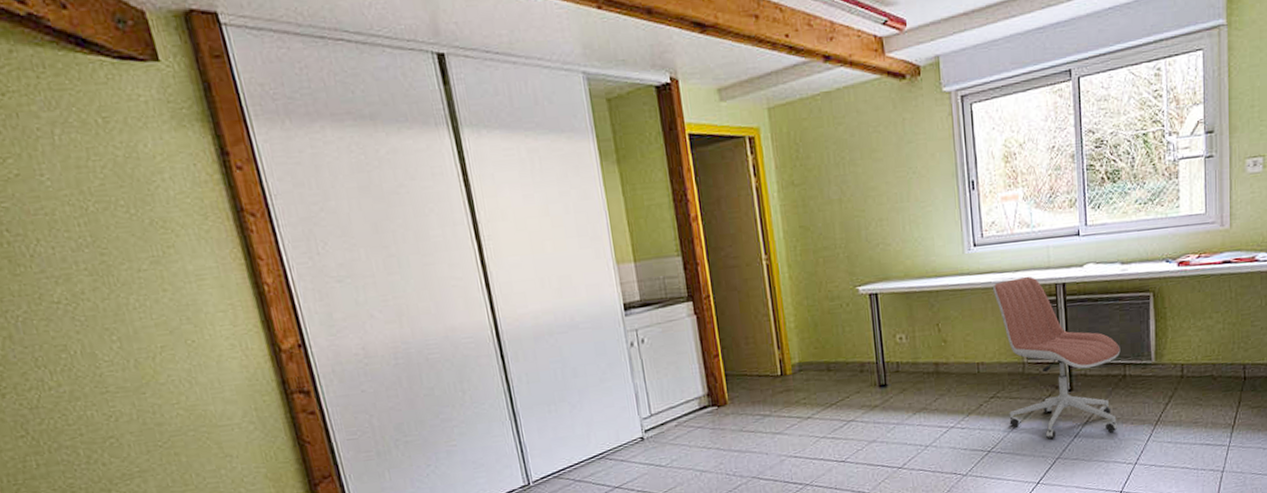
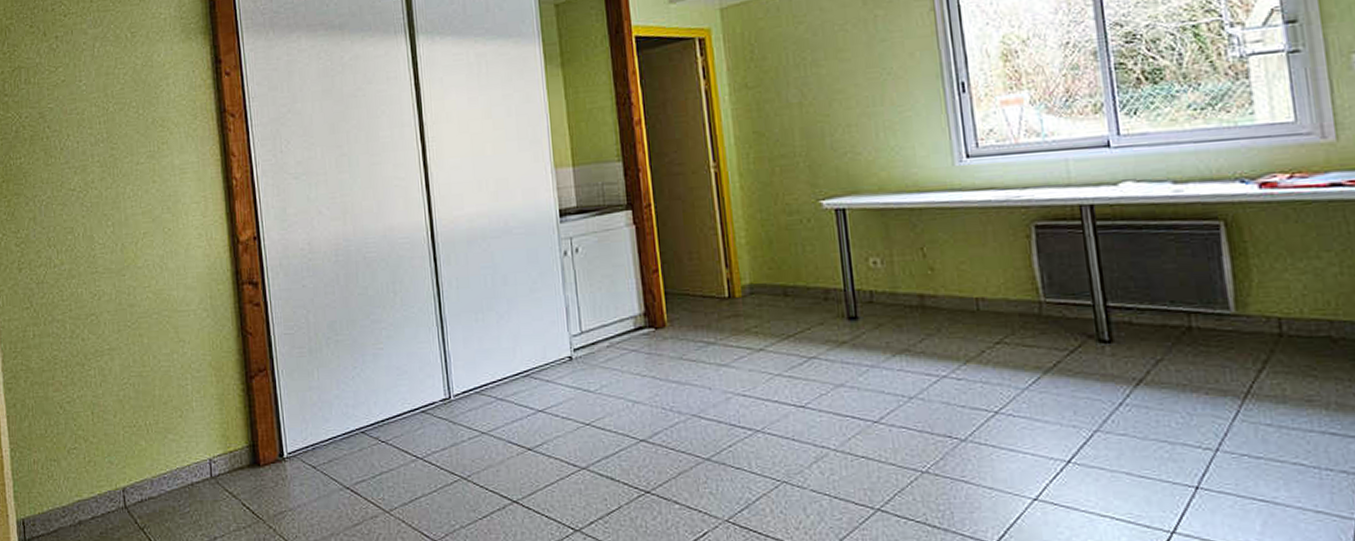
office chair: present [993,276,1121,439] -> none [994,194,1186,405]

